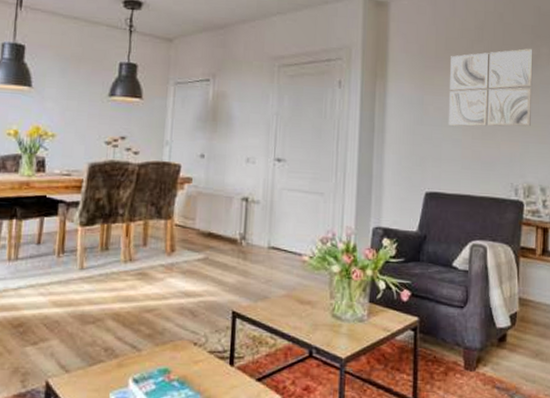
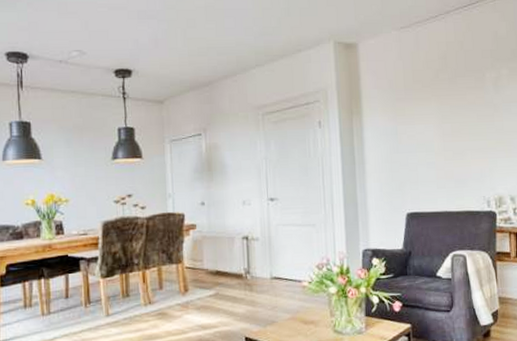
wall art: present [449,48,533,127] -> none [418,71,497,150]

